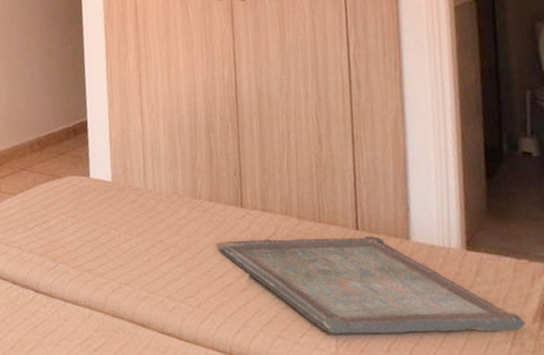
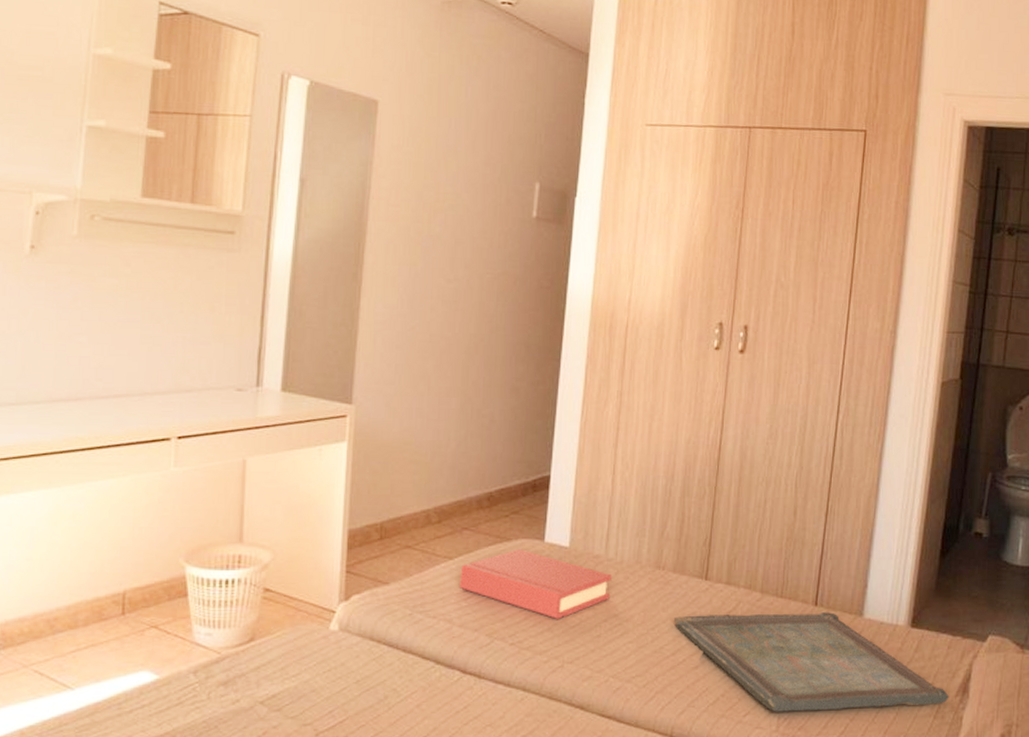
hardback book: none [23,185,154,245] -> present [460,549,612,619]

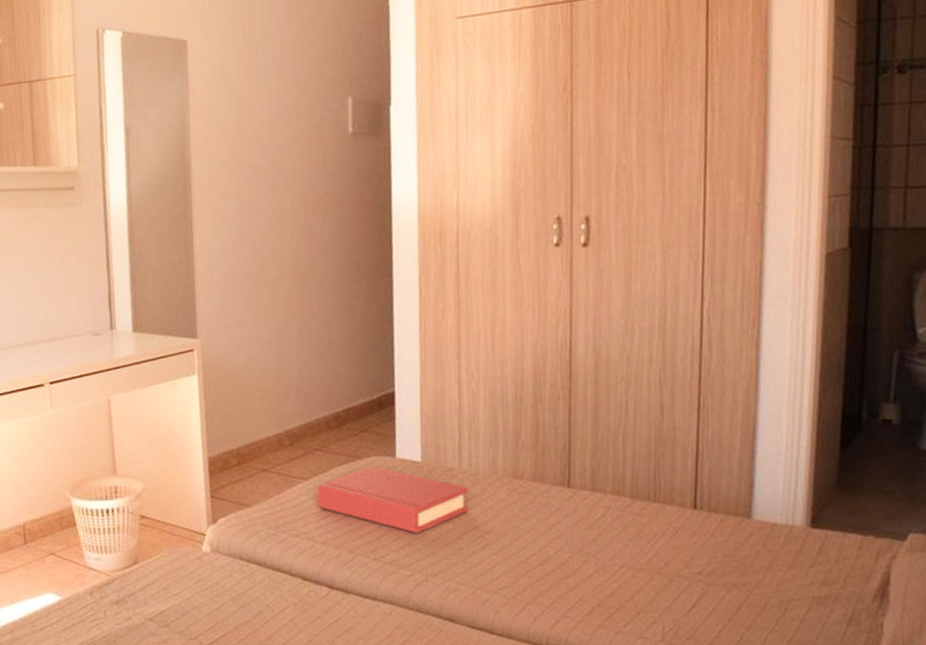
serving tray: present [673,612,949,712] -> none [537,515,864,622]

